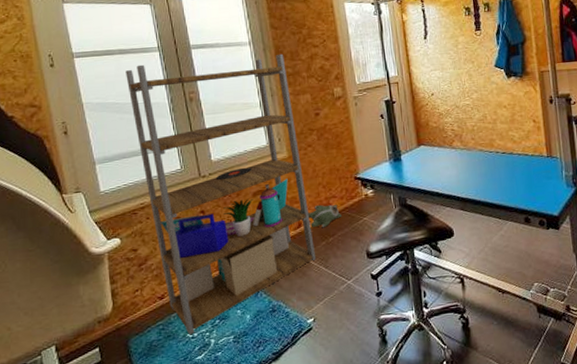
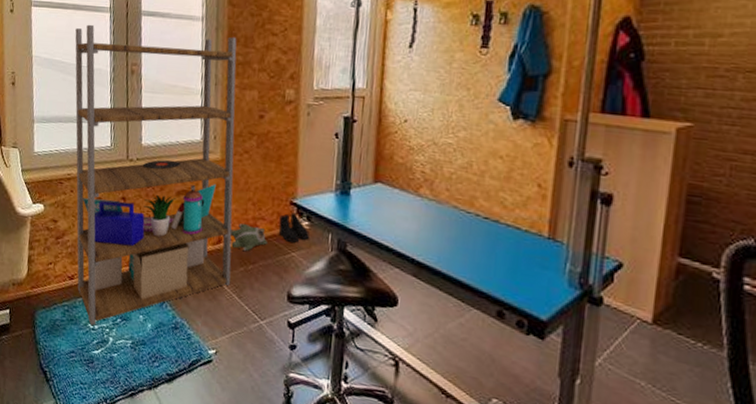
boots: none [348,184,375,210] -> present [278,212,310,243]

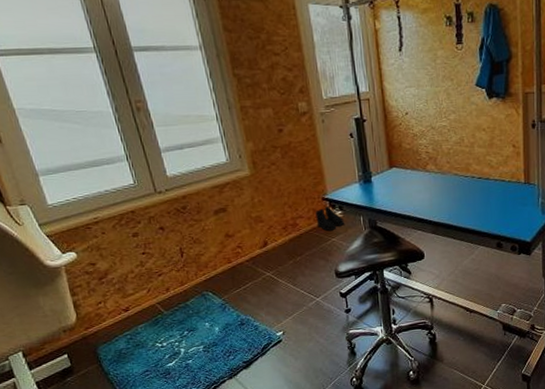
shelving unit: present [75,24,237,326] -> none [59,62,283,345]
plush toy: present [230,223,268,252] -> none [273,224,310,248]

